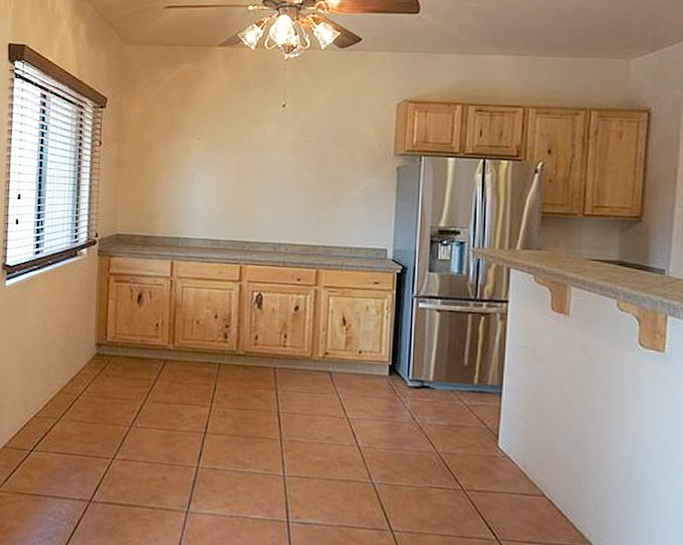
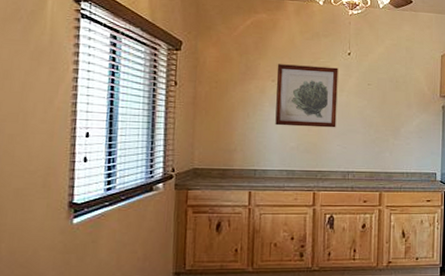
wall art: none [200,119,271,193] -> present [275,64,339,128]

